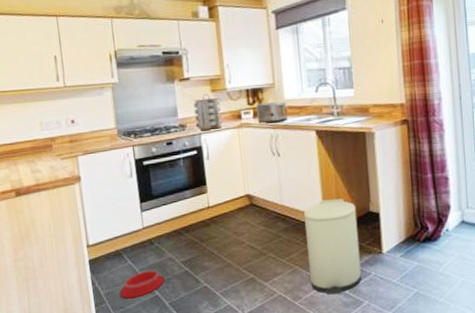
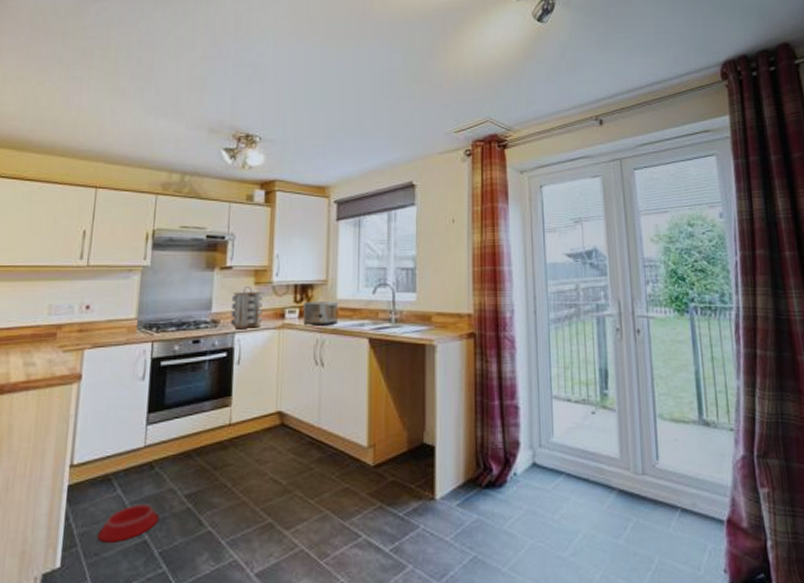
pedal bin: present [303,198,362,295] -> none [342,424,408,554]

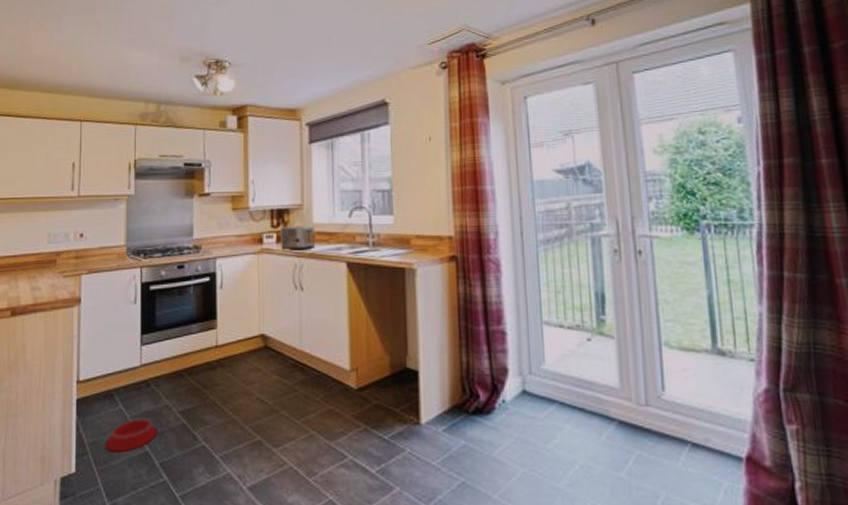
spice rack: present [230,286,263,330] -> none [211,212,241,255]

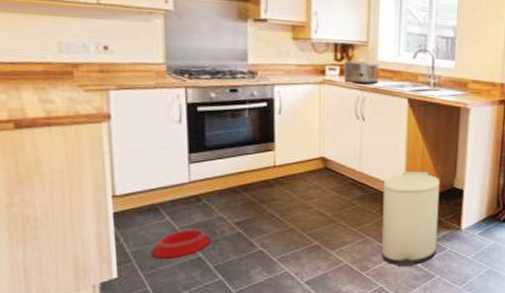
pedal bin: none [326,348,393,474] -> present [381,171,440,267]

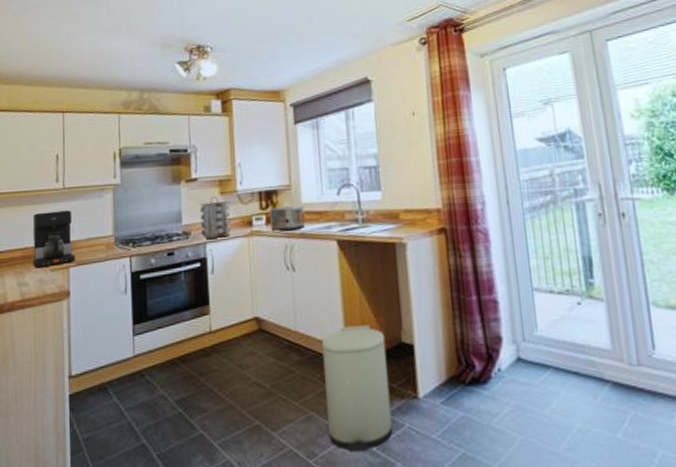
coffee maker: none [55,26,116,87] -> present [32,210,75,268]
pet bowl: present [151,228,211,259] -> none [100,409,154,447]
spice rack: none [268,41,302,83] -> present [199,197,231,240]

